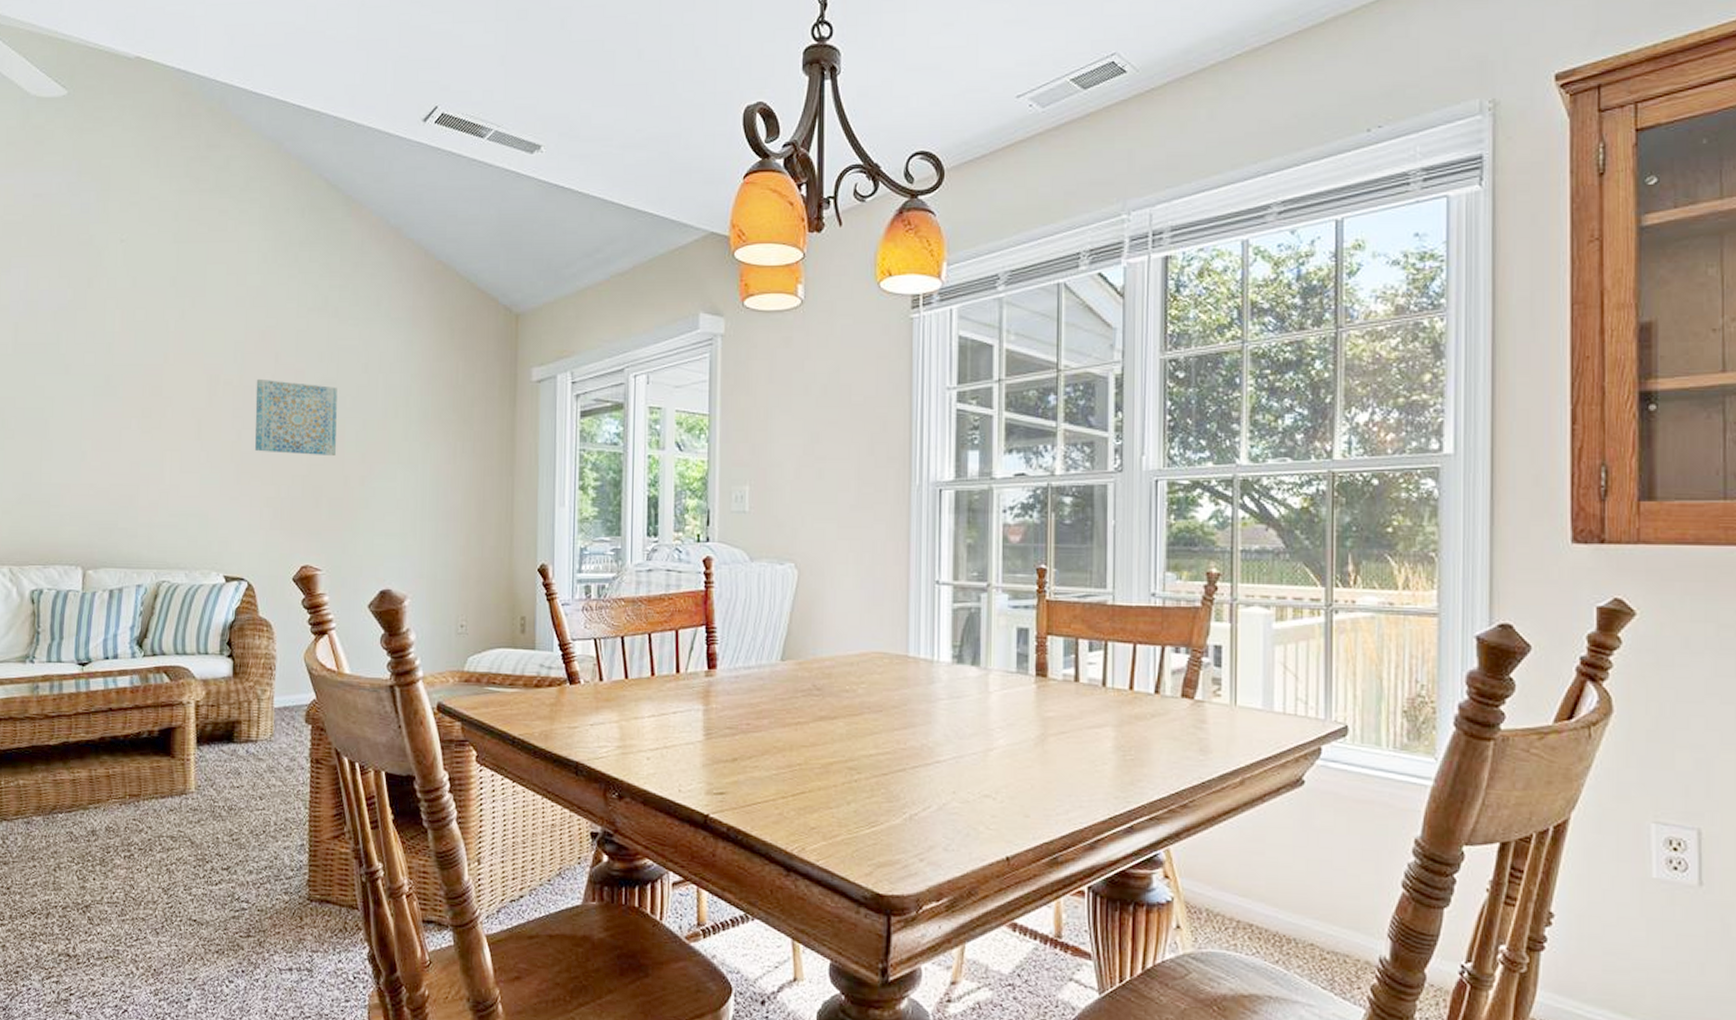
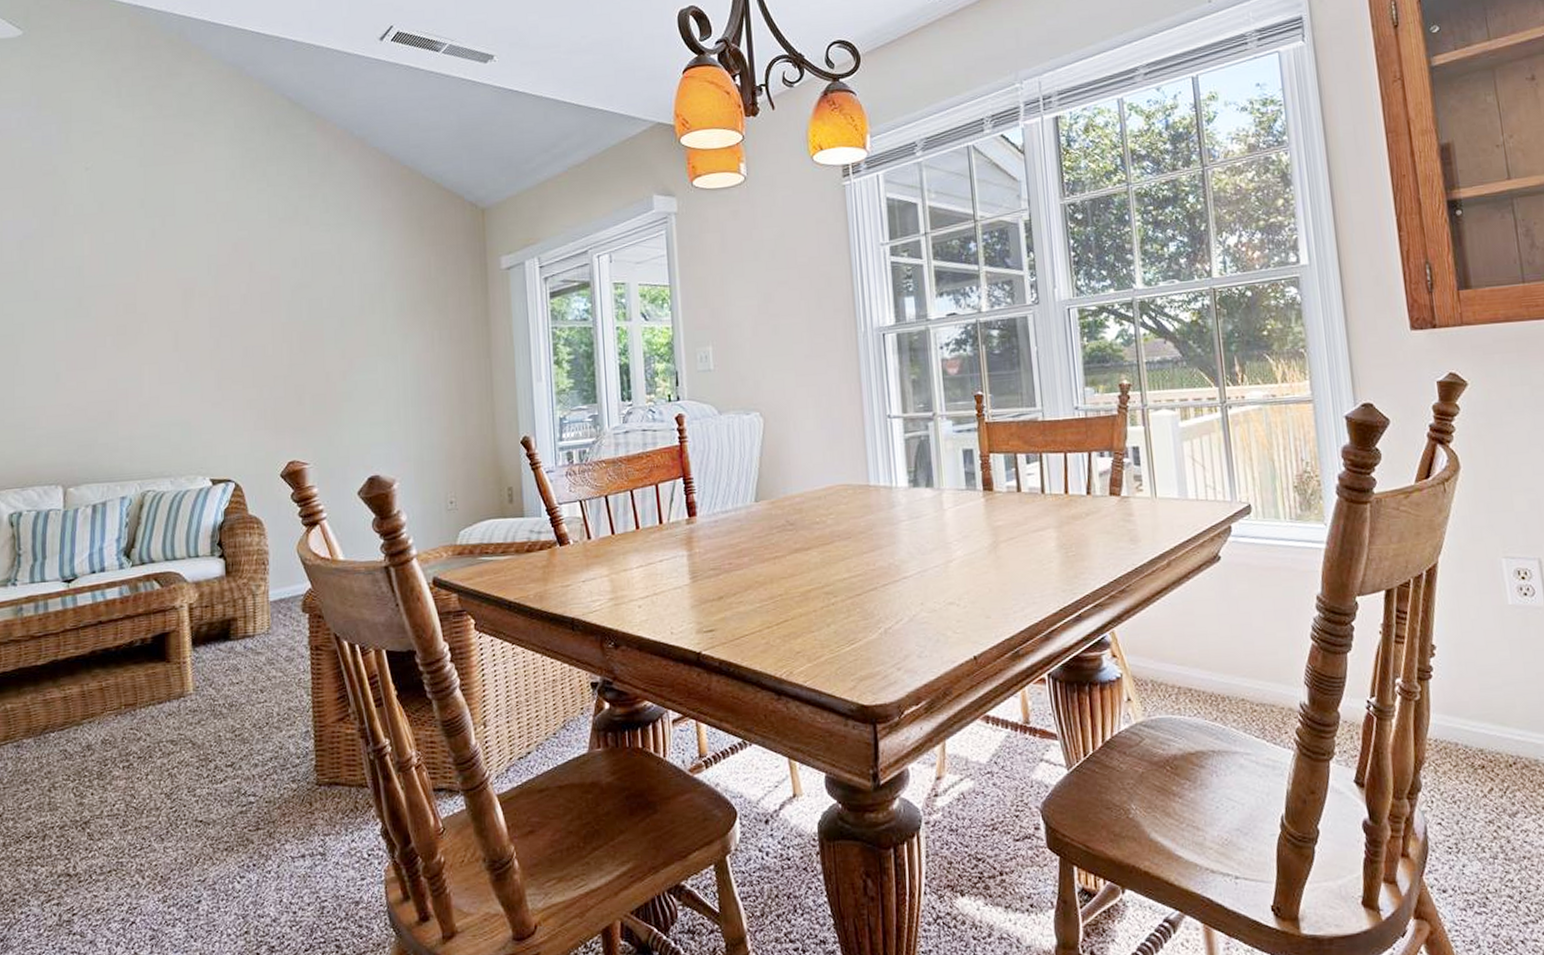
wall art: present [255,378,337,455] -> none [231,288,315,358]

